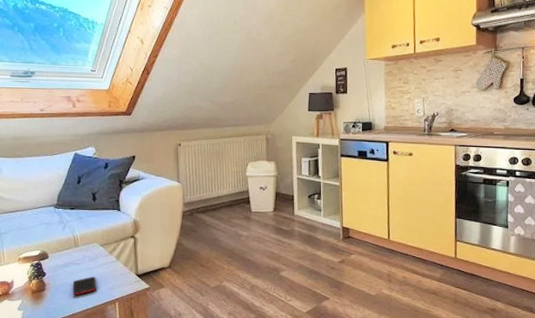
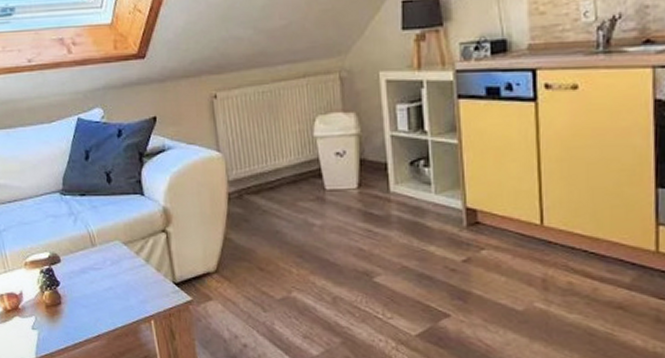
cell phone: present [72,276,97,296] -> none [93,285,125,312]

